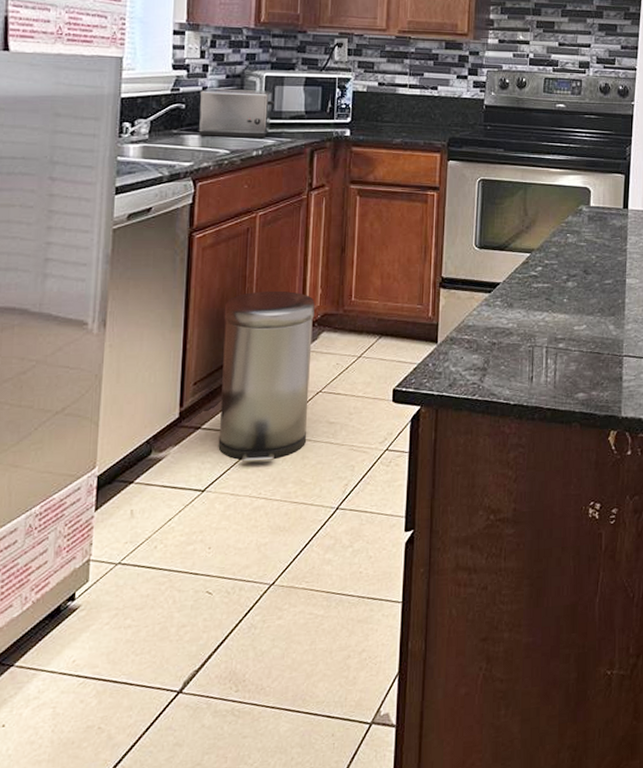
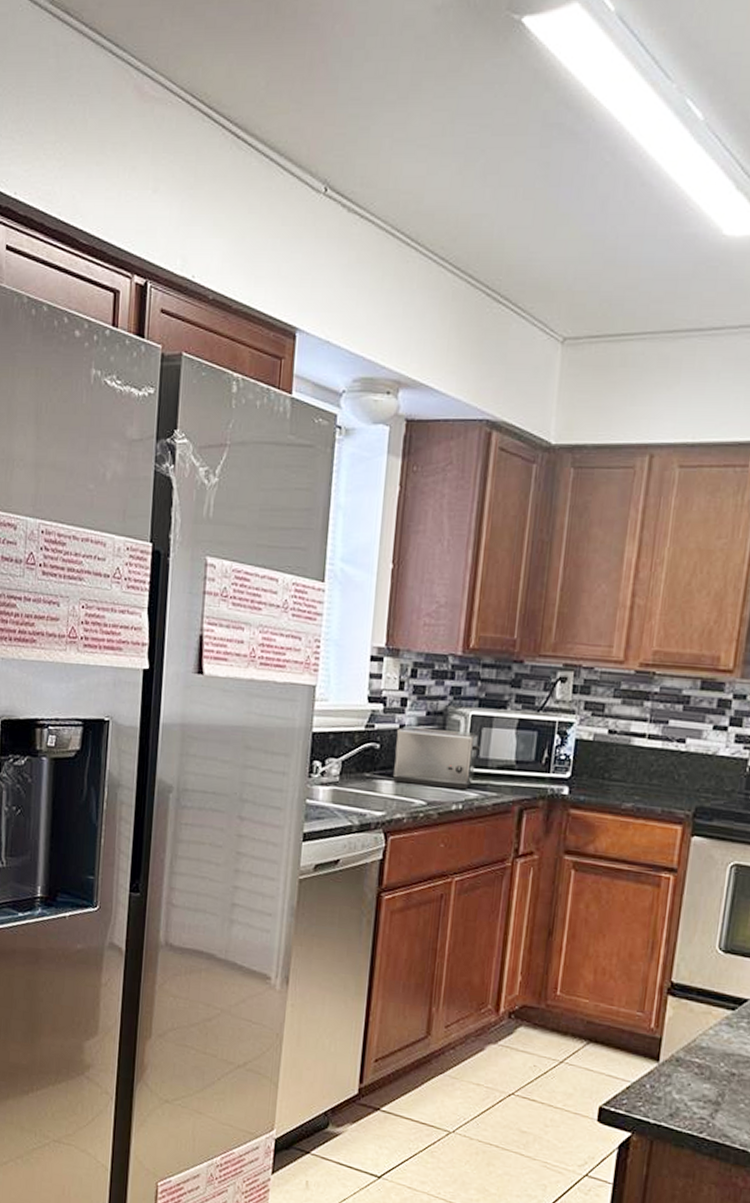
pedal bin: present [218,290,315,463] -> none [397,968,513,1161]

